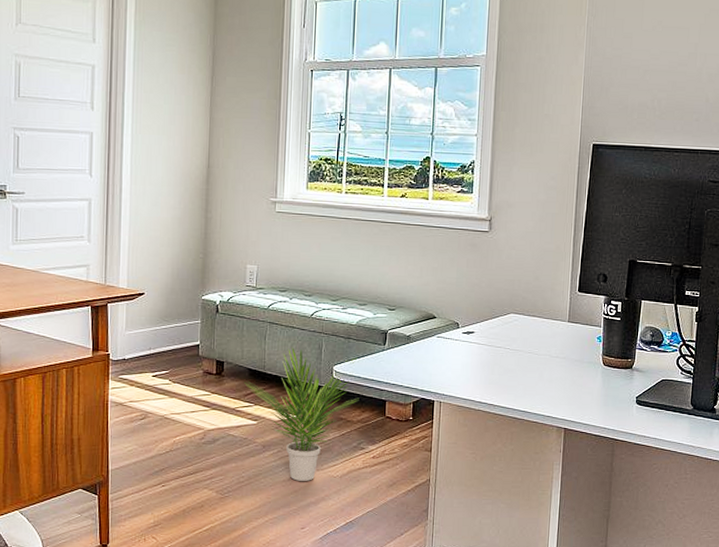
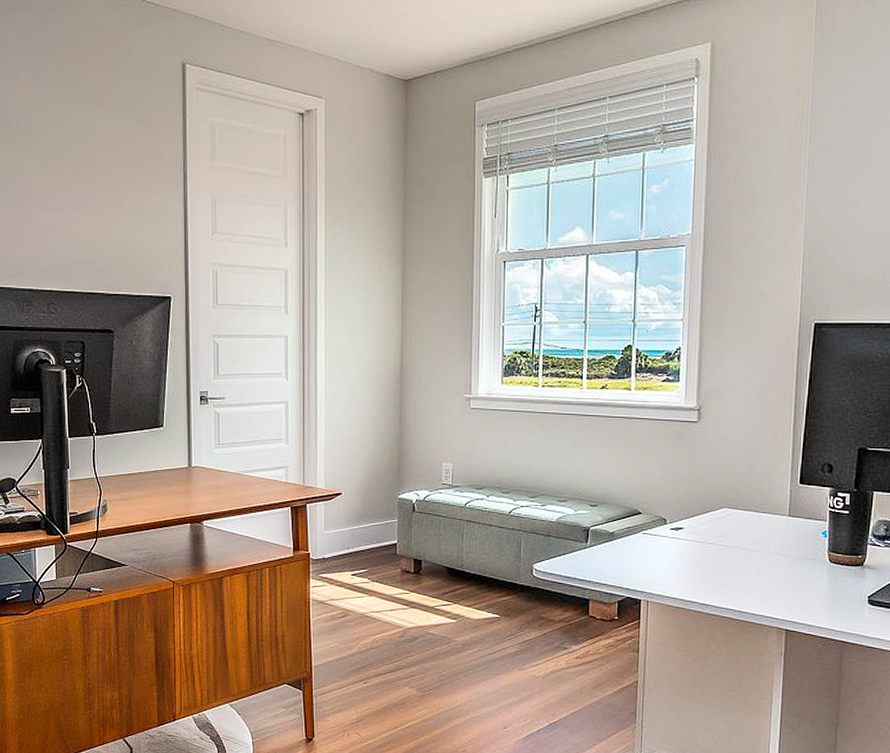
potted plant: present [244,347,359,482] -> none [443,545,560,682]

